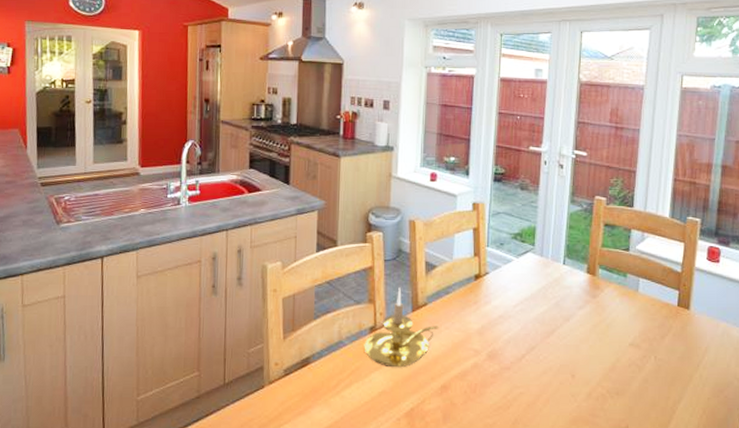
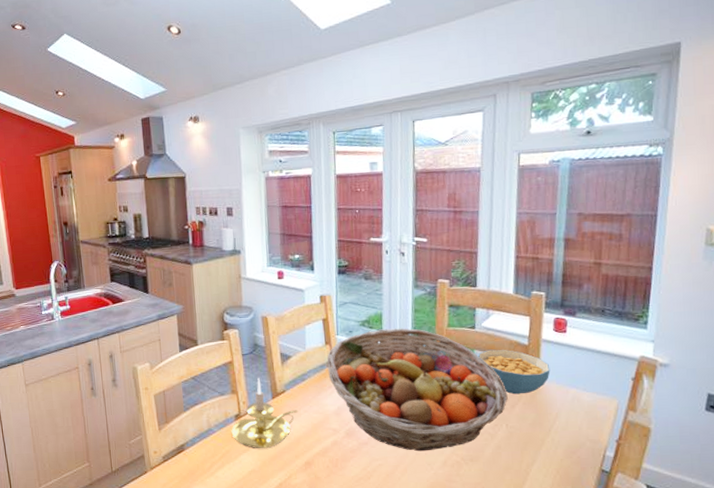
fruit basket: none [474,244,658,381] -> present [327,328,508,452]
cereal bowl: none [631,274,702,325] -> present [478,349,550,395]

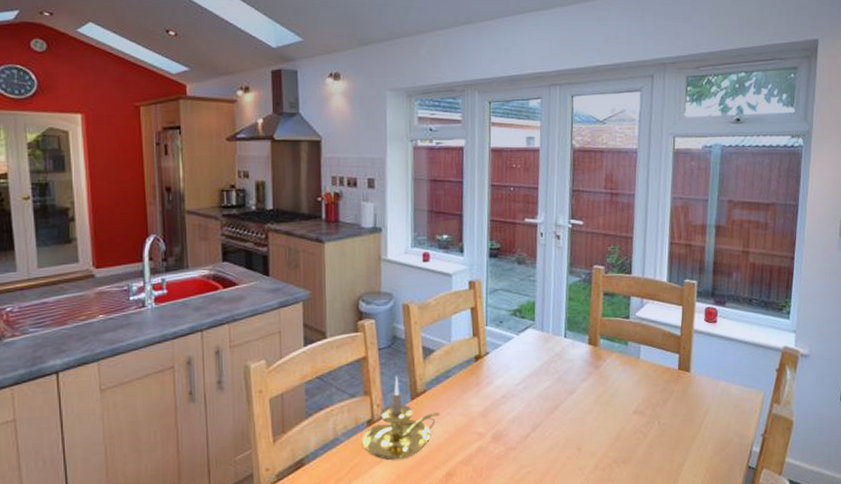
fruit basket: present [327,328,508,452] -> none [474,318,660,455]
cereal bowl: present [478,349,550,395] -> none [632,340,701,389]

